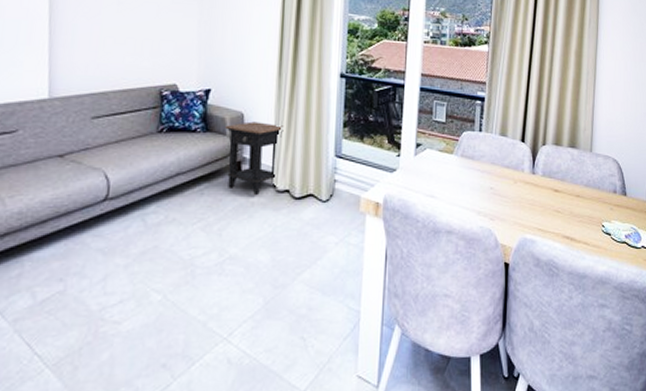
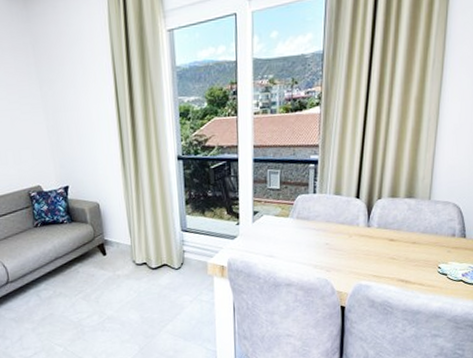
side table: present [224,121,284,195] -> none [85,208,135,269]

